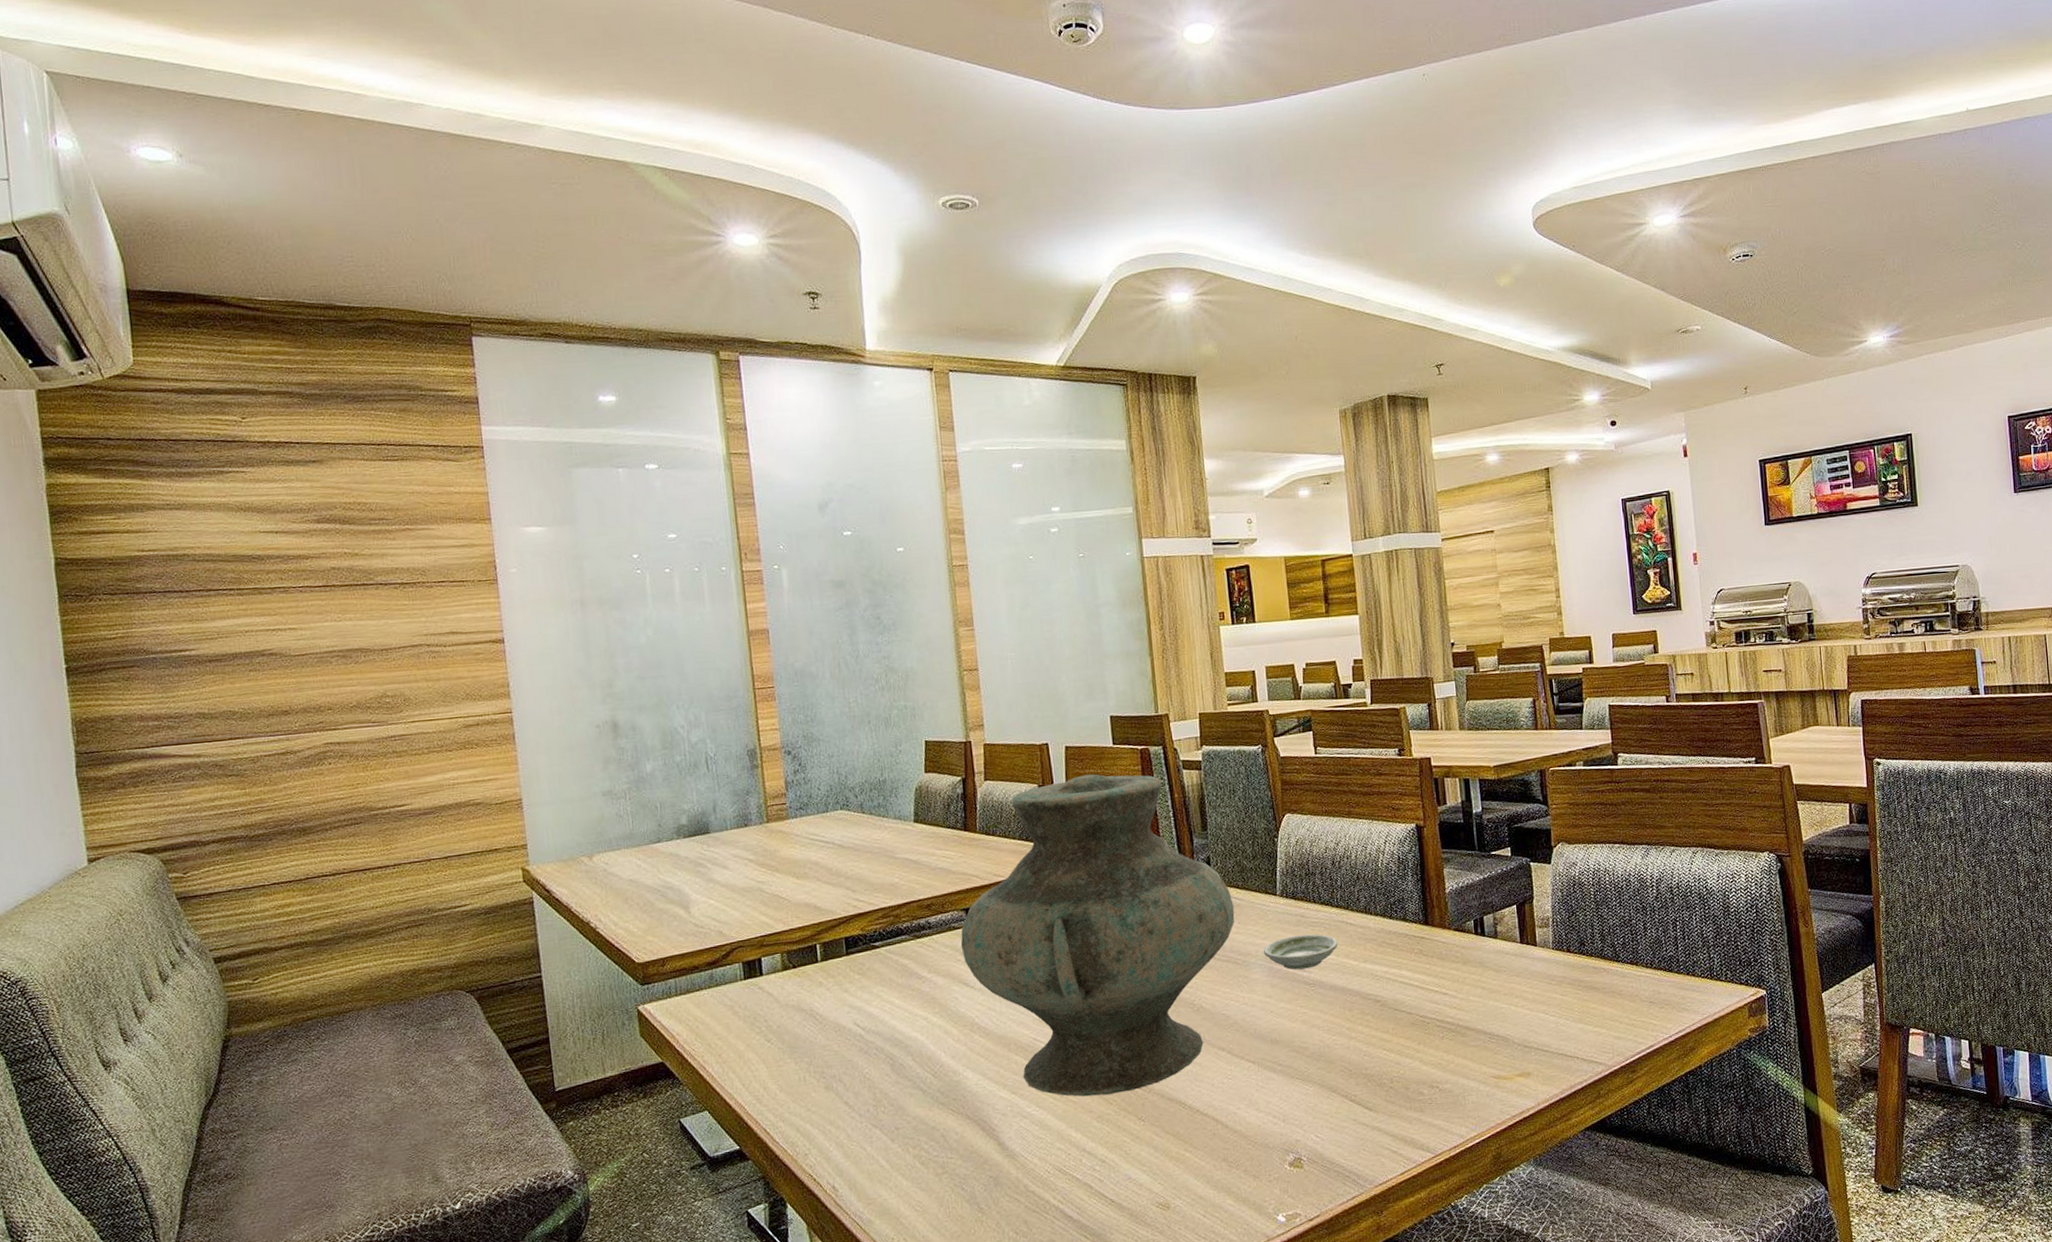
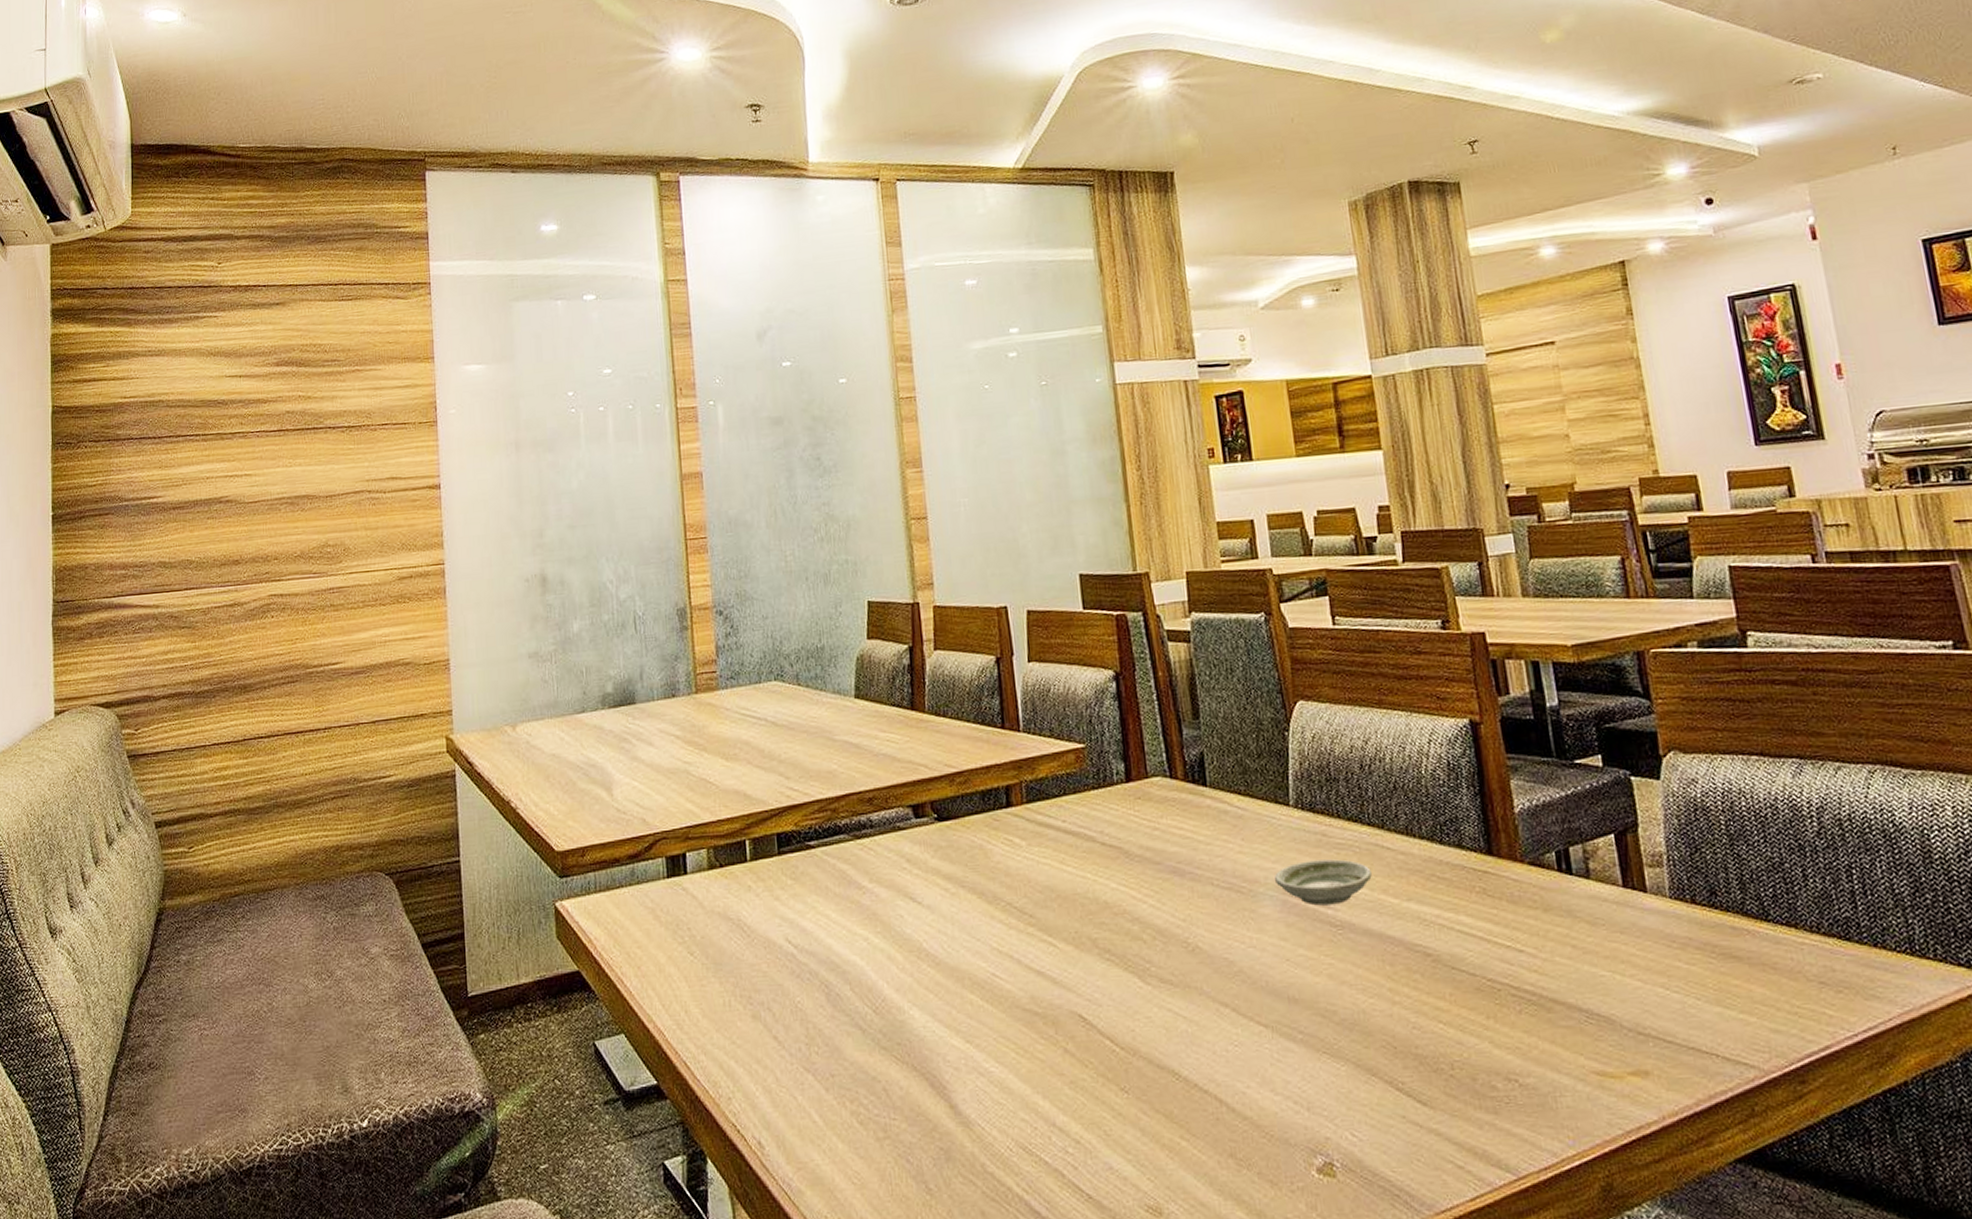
vase: present [960,774,1235,1097] -> none [906,644,1237,1054]

